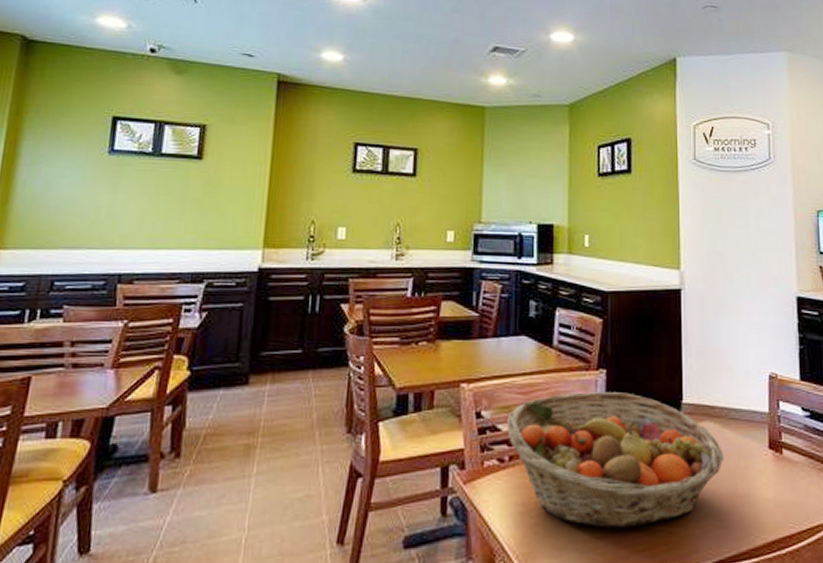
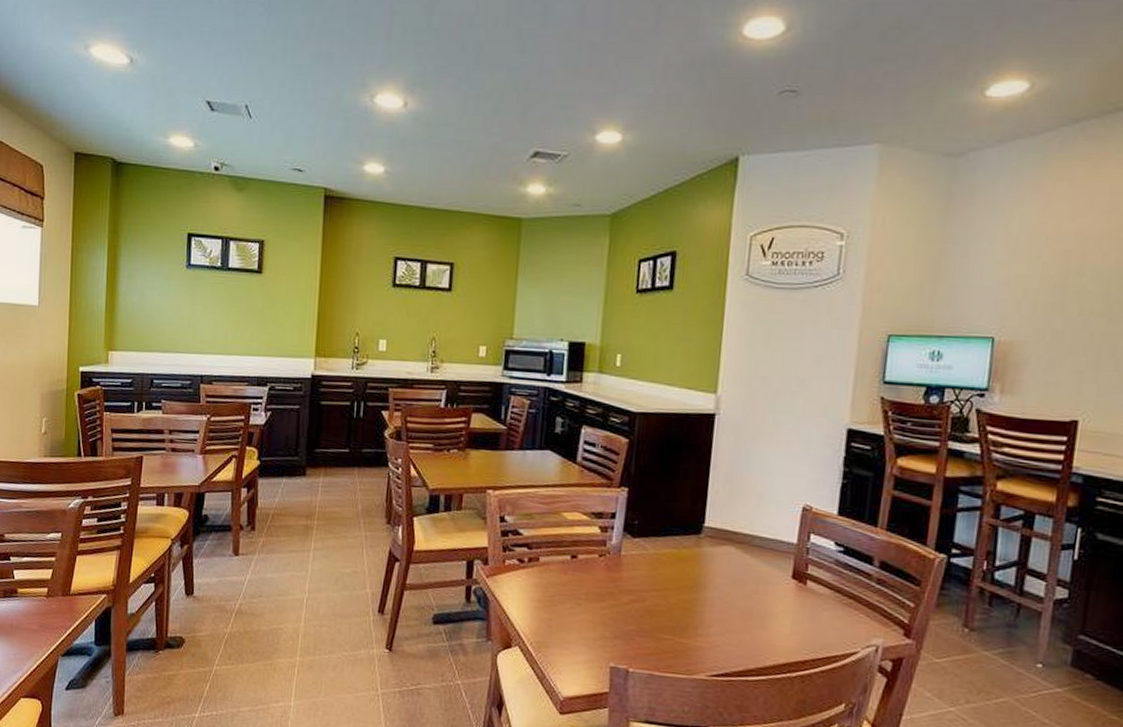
fruit basket: present [506,392,724,528] -> none [527,506,743,633]

